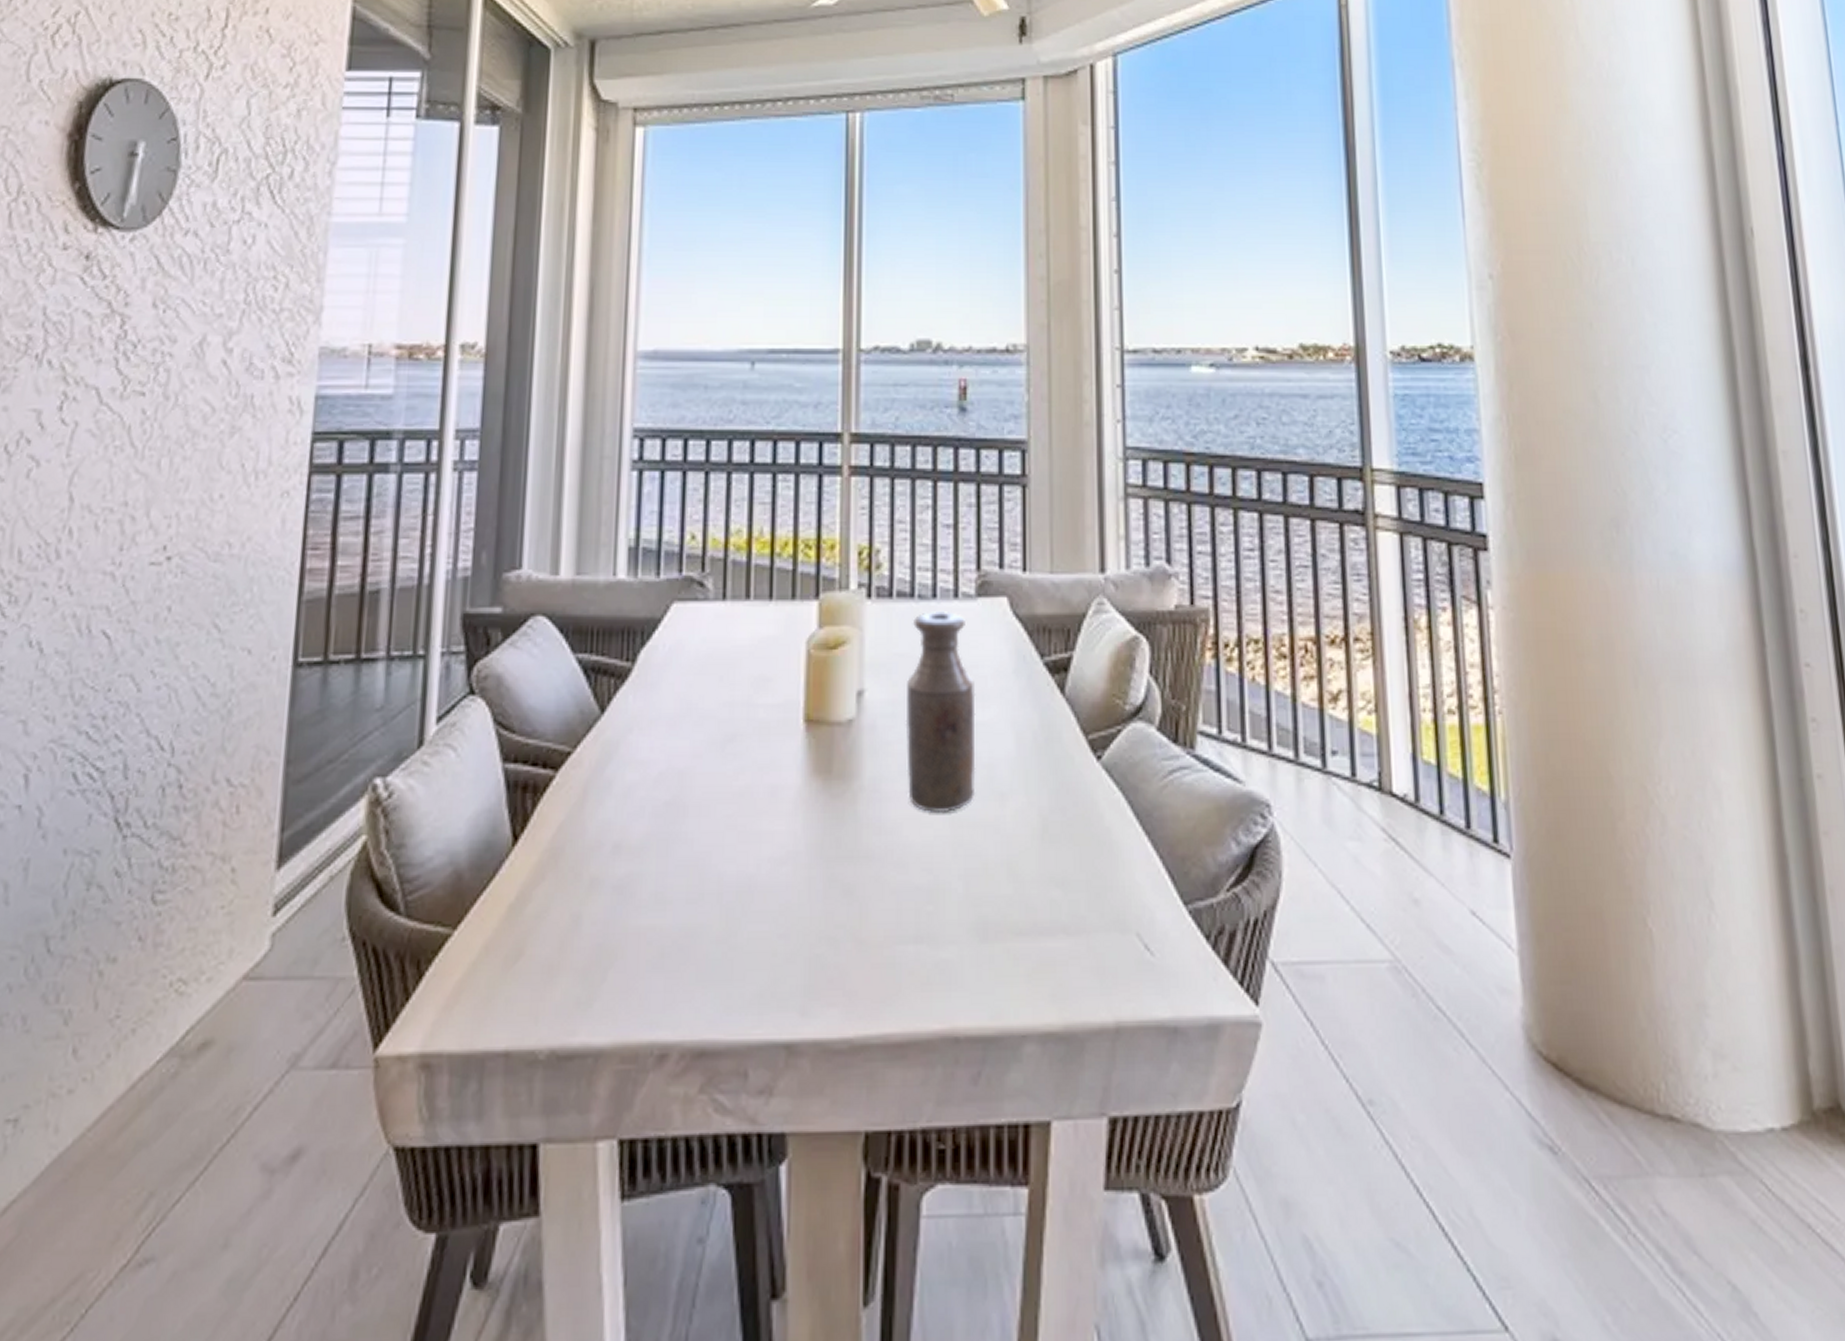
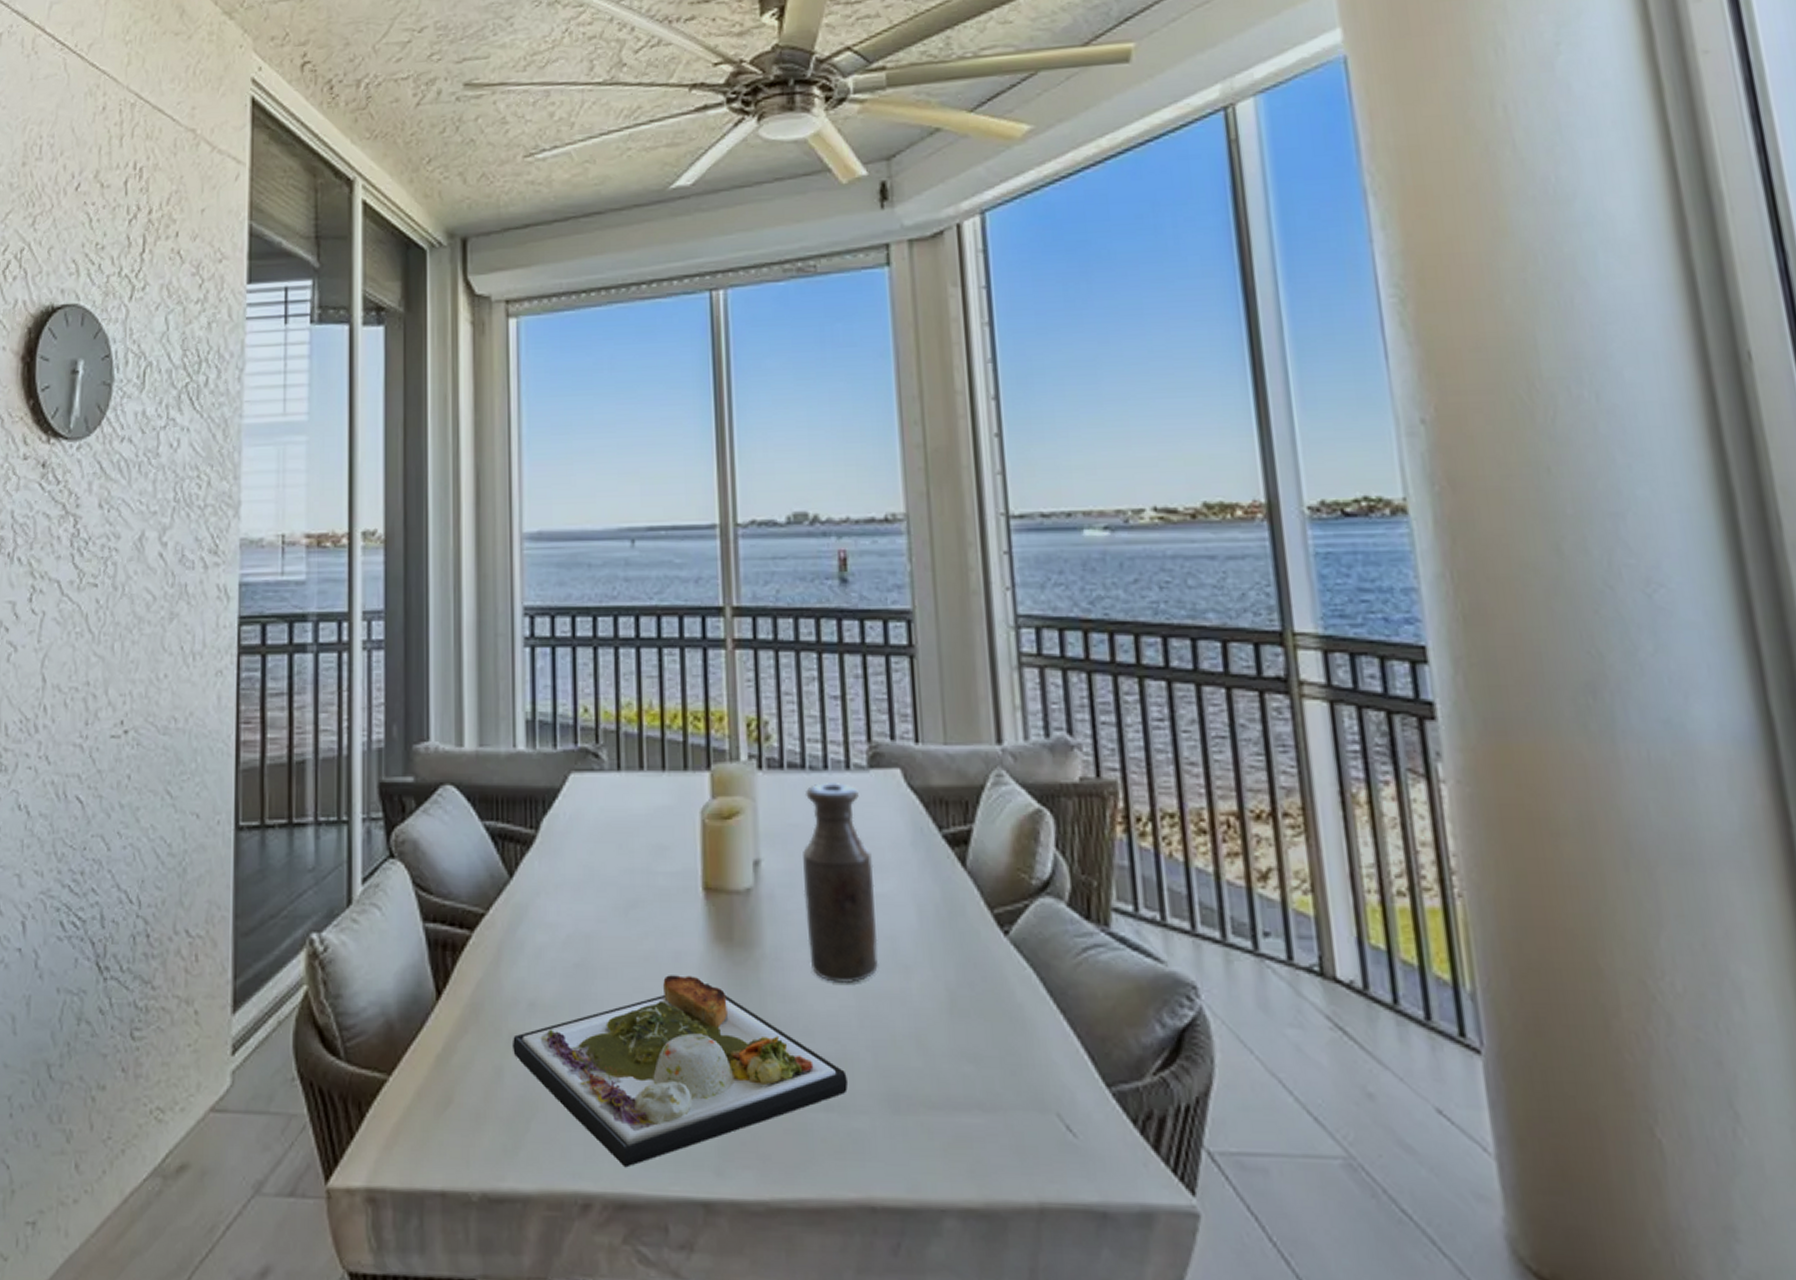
dinner plate: none [593,810,938,1013] -> present [513,975,848,1168]

